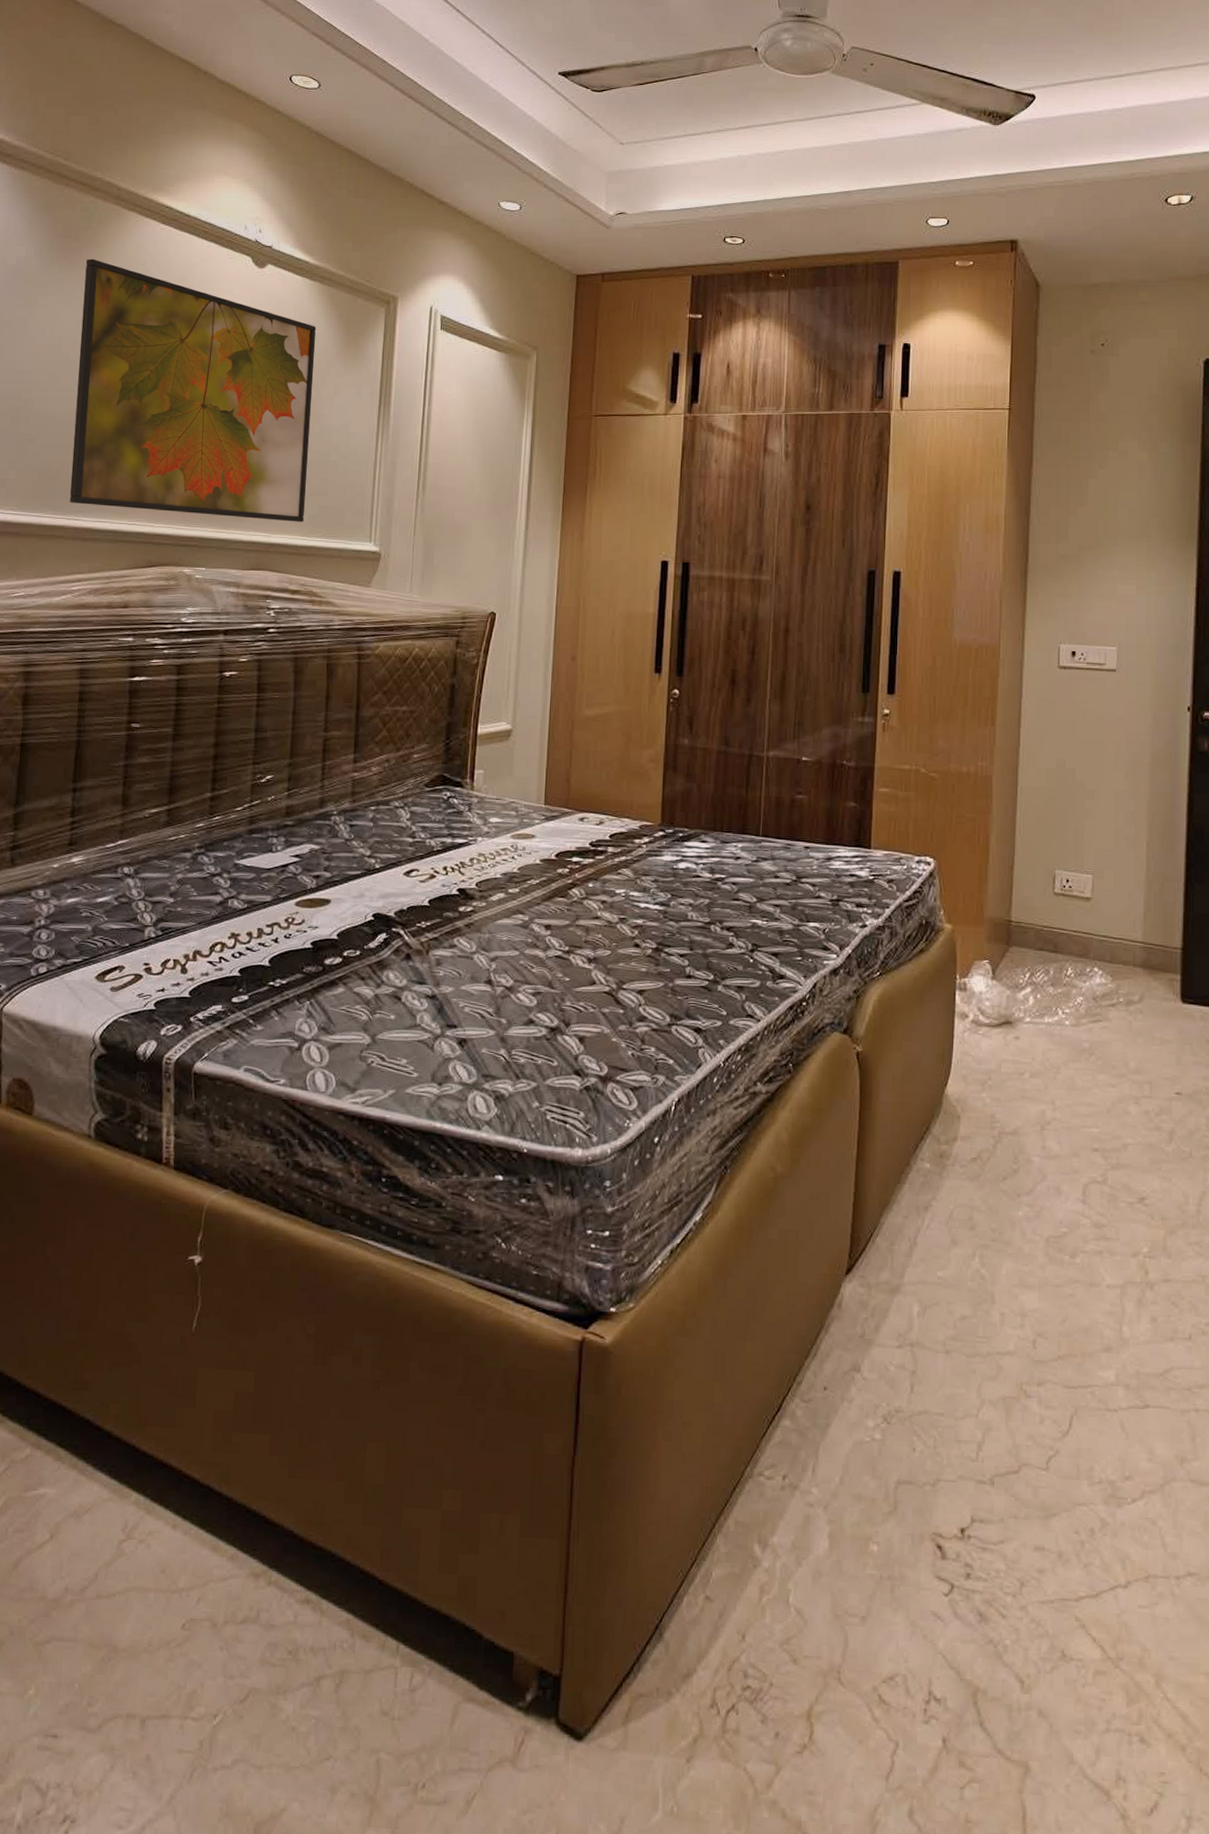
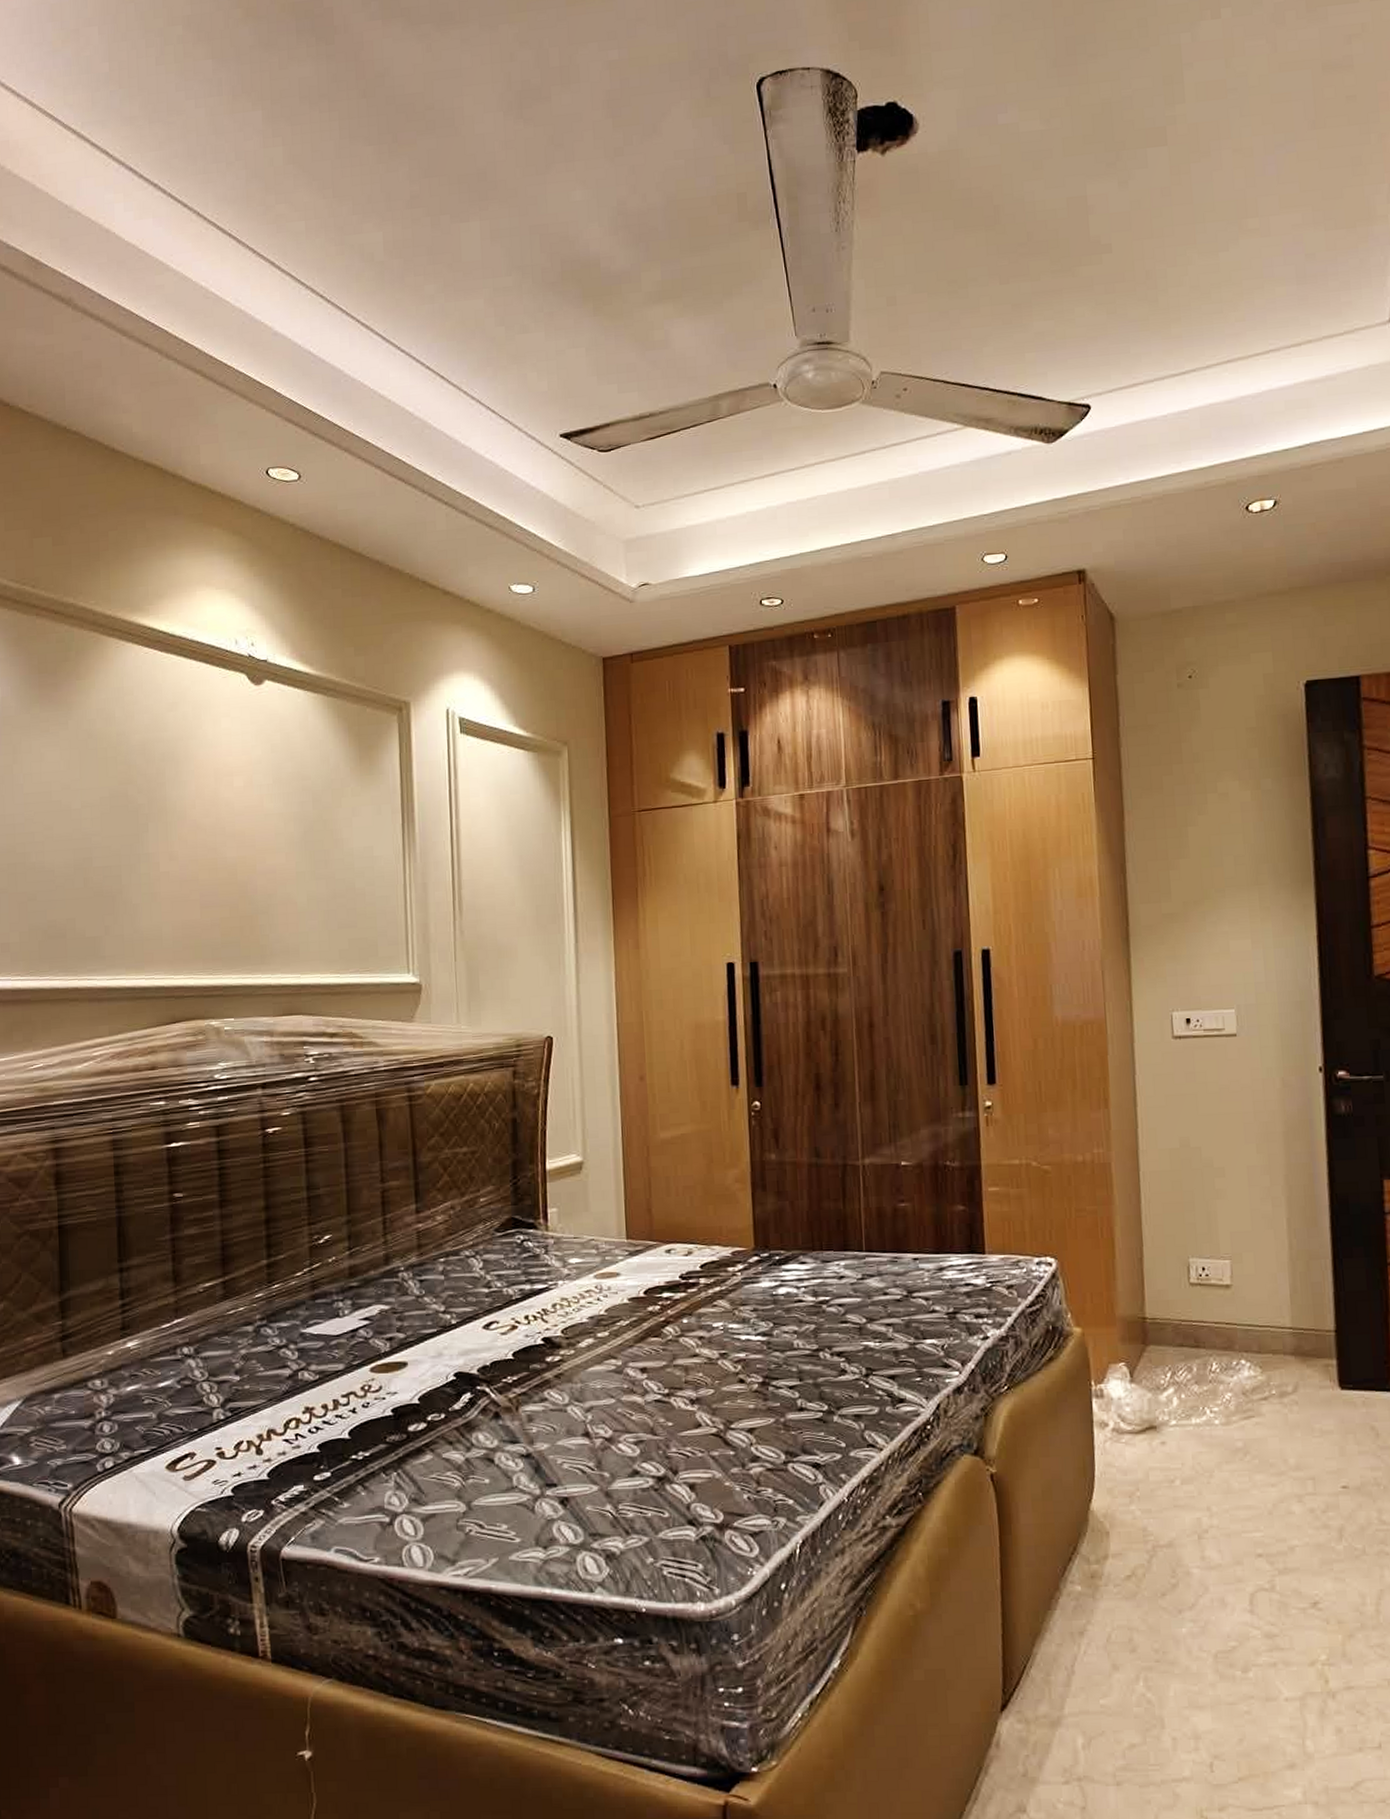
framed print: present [69,258,317,522] -> none [68,693,334,963]

